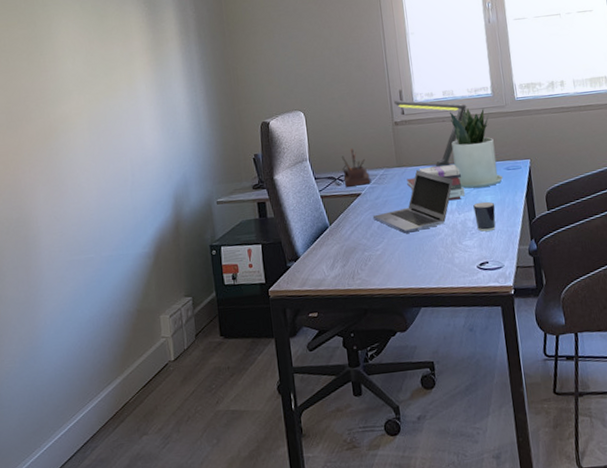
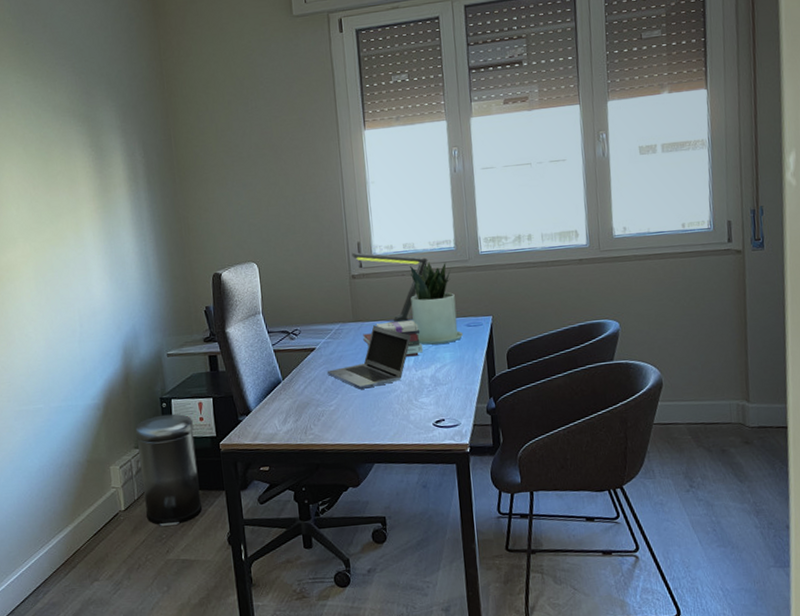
pedal bin: none [185,261,251,377] -> present [135,414,202,527]
desk organizer: present [341,148,371,187] -> none [295,302,326,341]
mug: present [473,201,496,232] -> none [431,358,454,389]

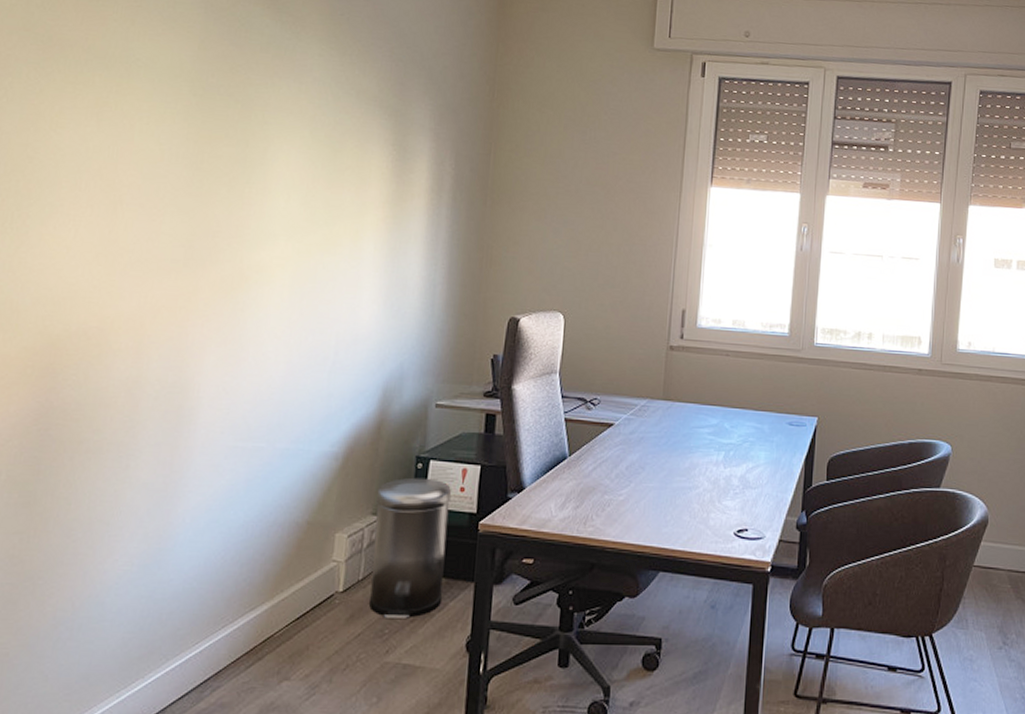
laptop: present [326,325,411,389] -> none [622,407,725,480]
desk lamp: present [351,252,428,324] -> none [673,320,758,410]
books: present [363,320,424,357] -> none [671,406,737,451]
planter: present [409,262,464,345] -> none [730,345,784,441]

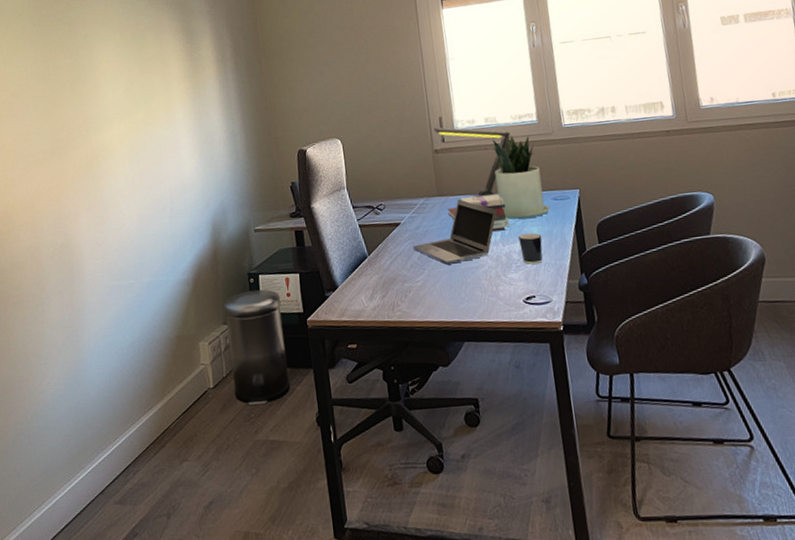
laptop: none [622,407,725,480] -> present [412,199,497,265]
books: none [671,406,737,451] -> present [448,194,510,232]
desk lamp: none [673,320,758,410] -> present [433,127,511,198]
planter: none [730,345,784,441] -> present [492,136,551,219]
mug: none [742,457,768,493] -> present [518,233,543,264]

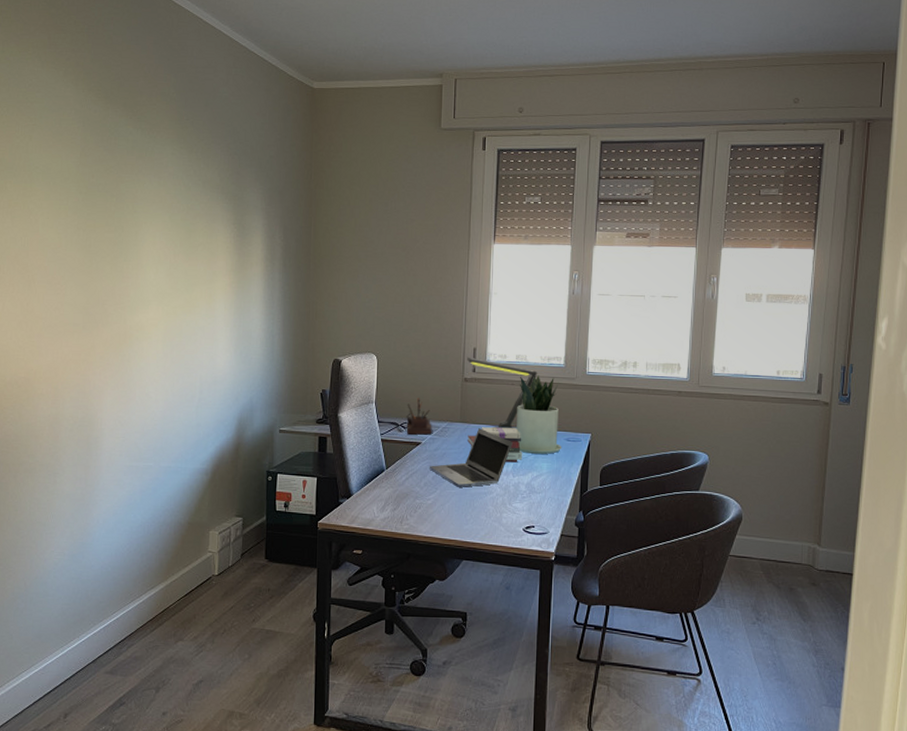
pedal bin: present [223,289,290,406] -> none [238,487,295,597]
desk organizer: none [379,177,410,216] -> present [406,398,432,435]
mug: present [518,233,543,264] -> none [528,468,550,497]

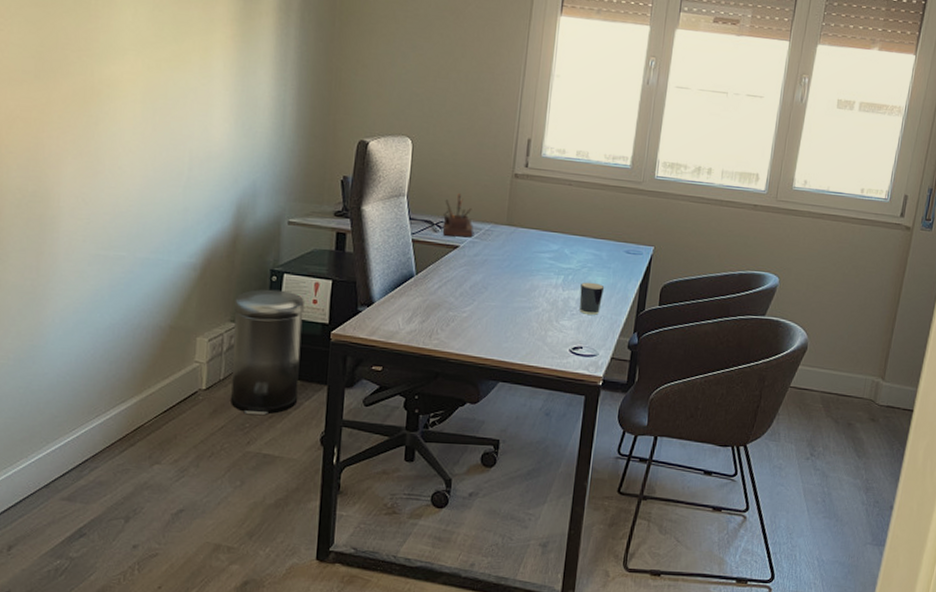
pedal bin: none [238,487,295,597] -> present [231,289,304,416]
laptop: present [429,428,513,487] -> none [466,233,565,300]
desk lamp: present [466,357,538,429] -> none [518,149,600,237]
books: present [467,427,523,463] -> none [513,232,576,275]
planter: present [516,375,562,454] -> none [571,175,623,267]
mug: none [528,468,550,497] -> present [579,282,605,315]

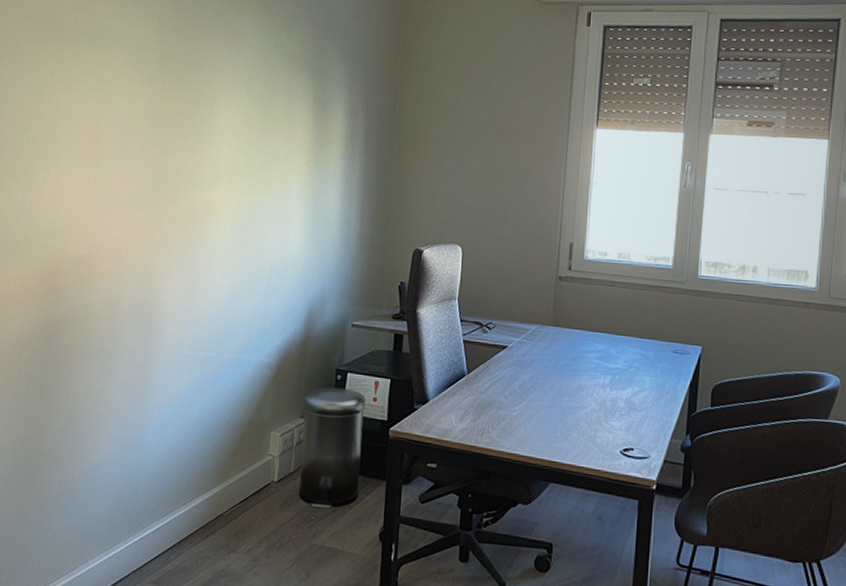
desk organizer: present [443,193,473,238] -> none [492,296,521,338]
mug: present [579,282,605,315] -> none [628,382,653,416]

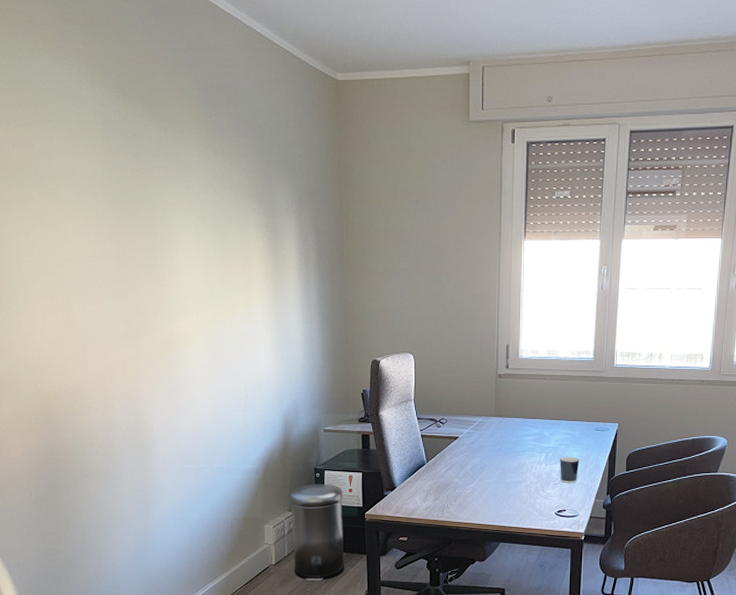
mug: none [628,382,653,416] -> present [560,457,580,483]

